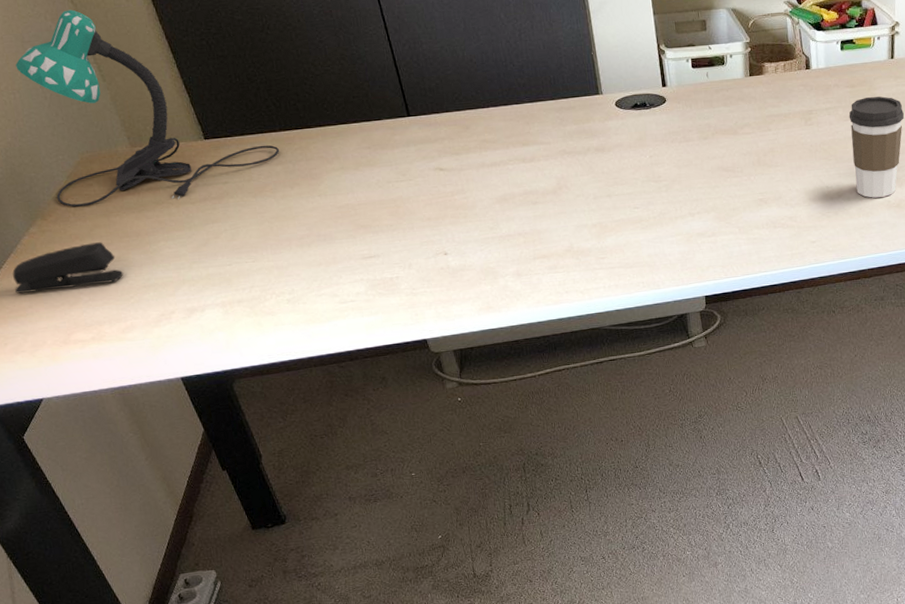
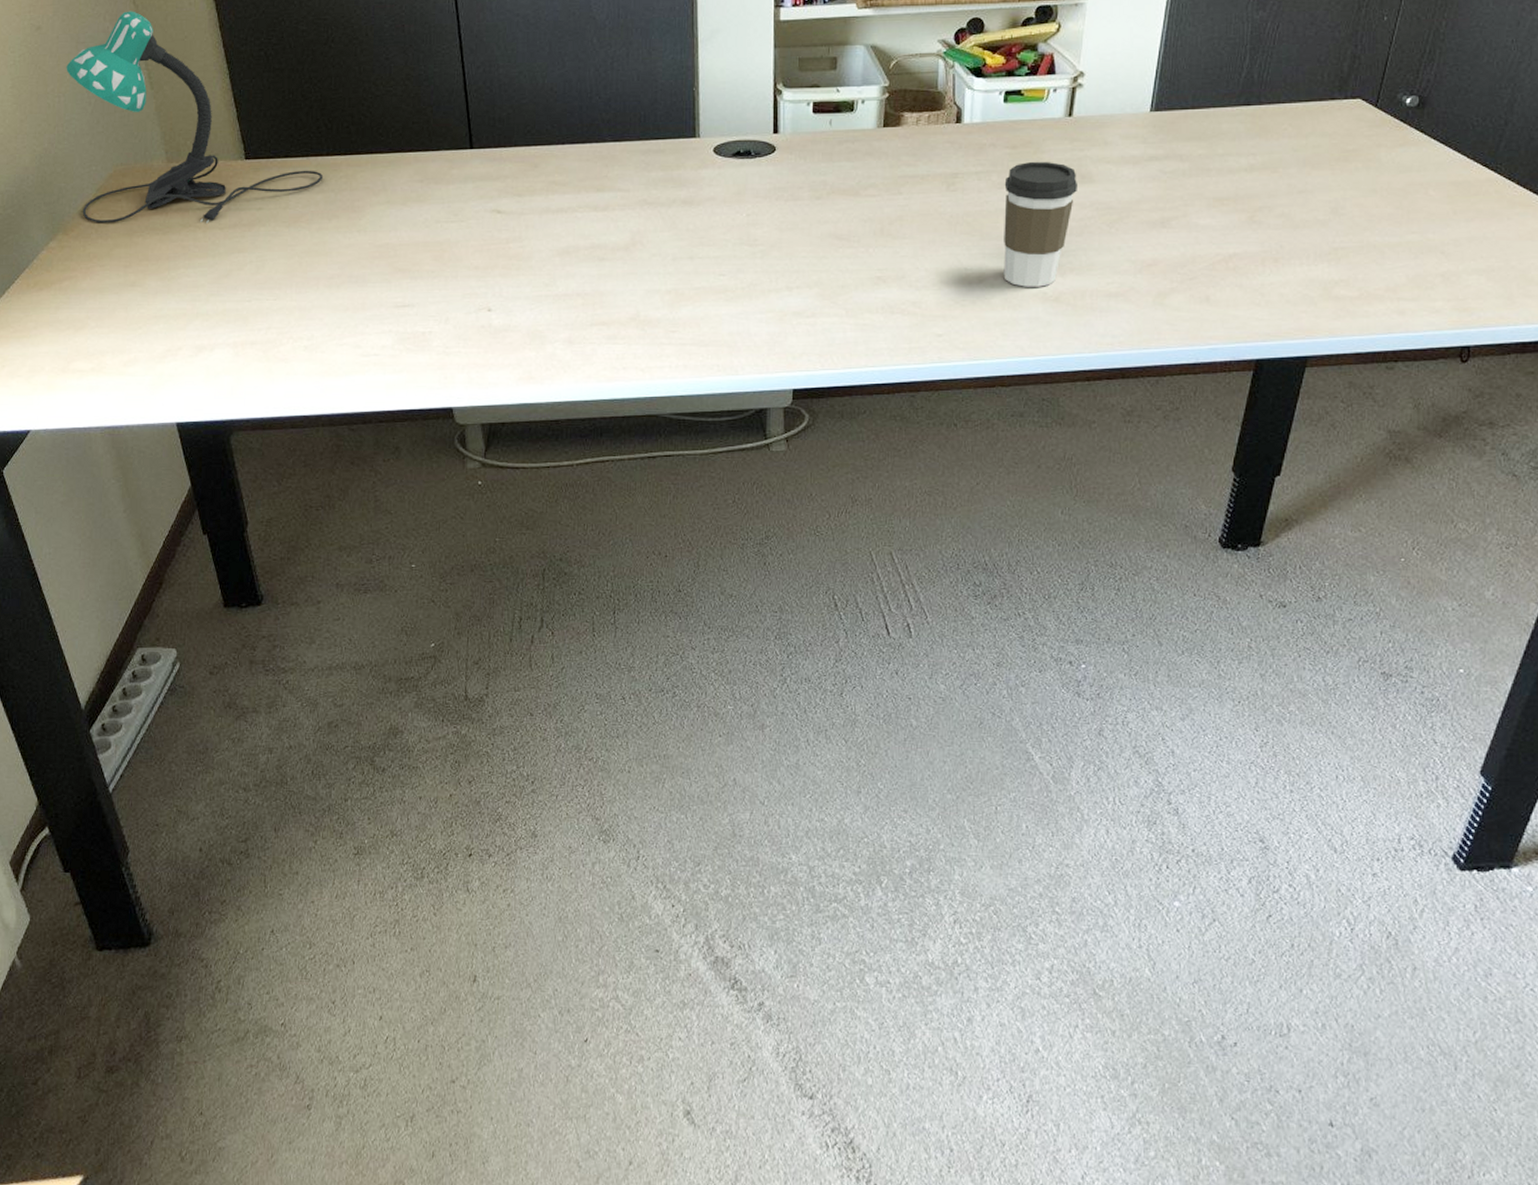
stapler: present [12,242,124,294] -> none [22,264,136,312]

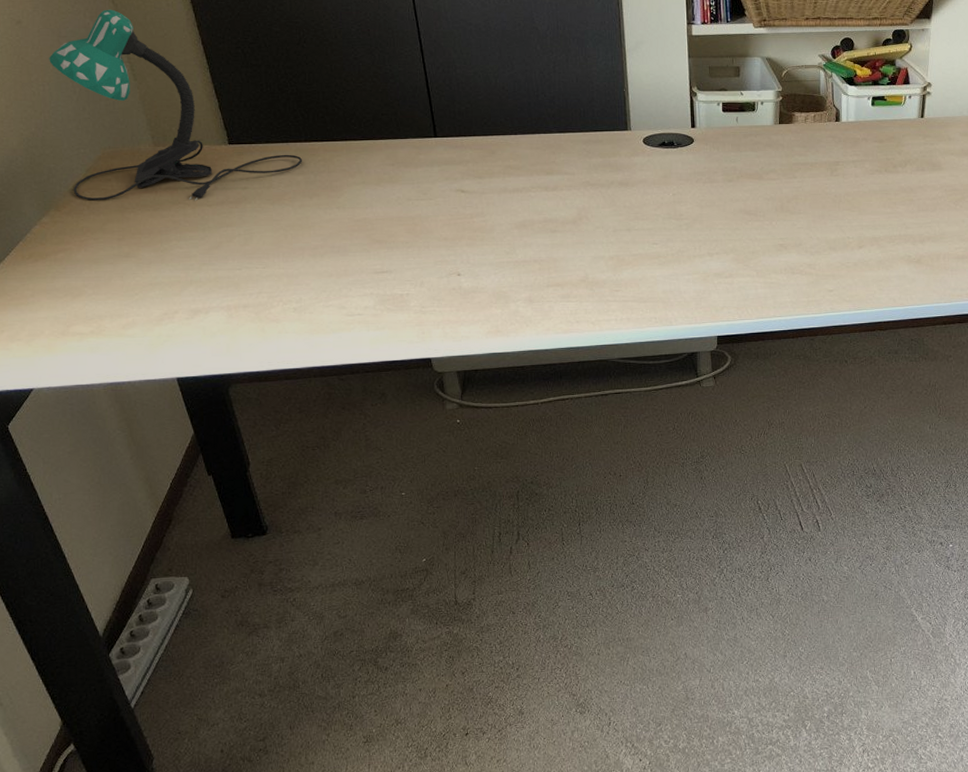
coffee cup: present [1003,161,1077,287] -> none [875,152,930,252]

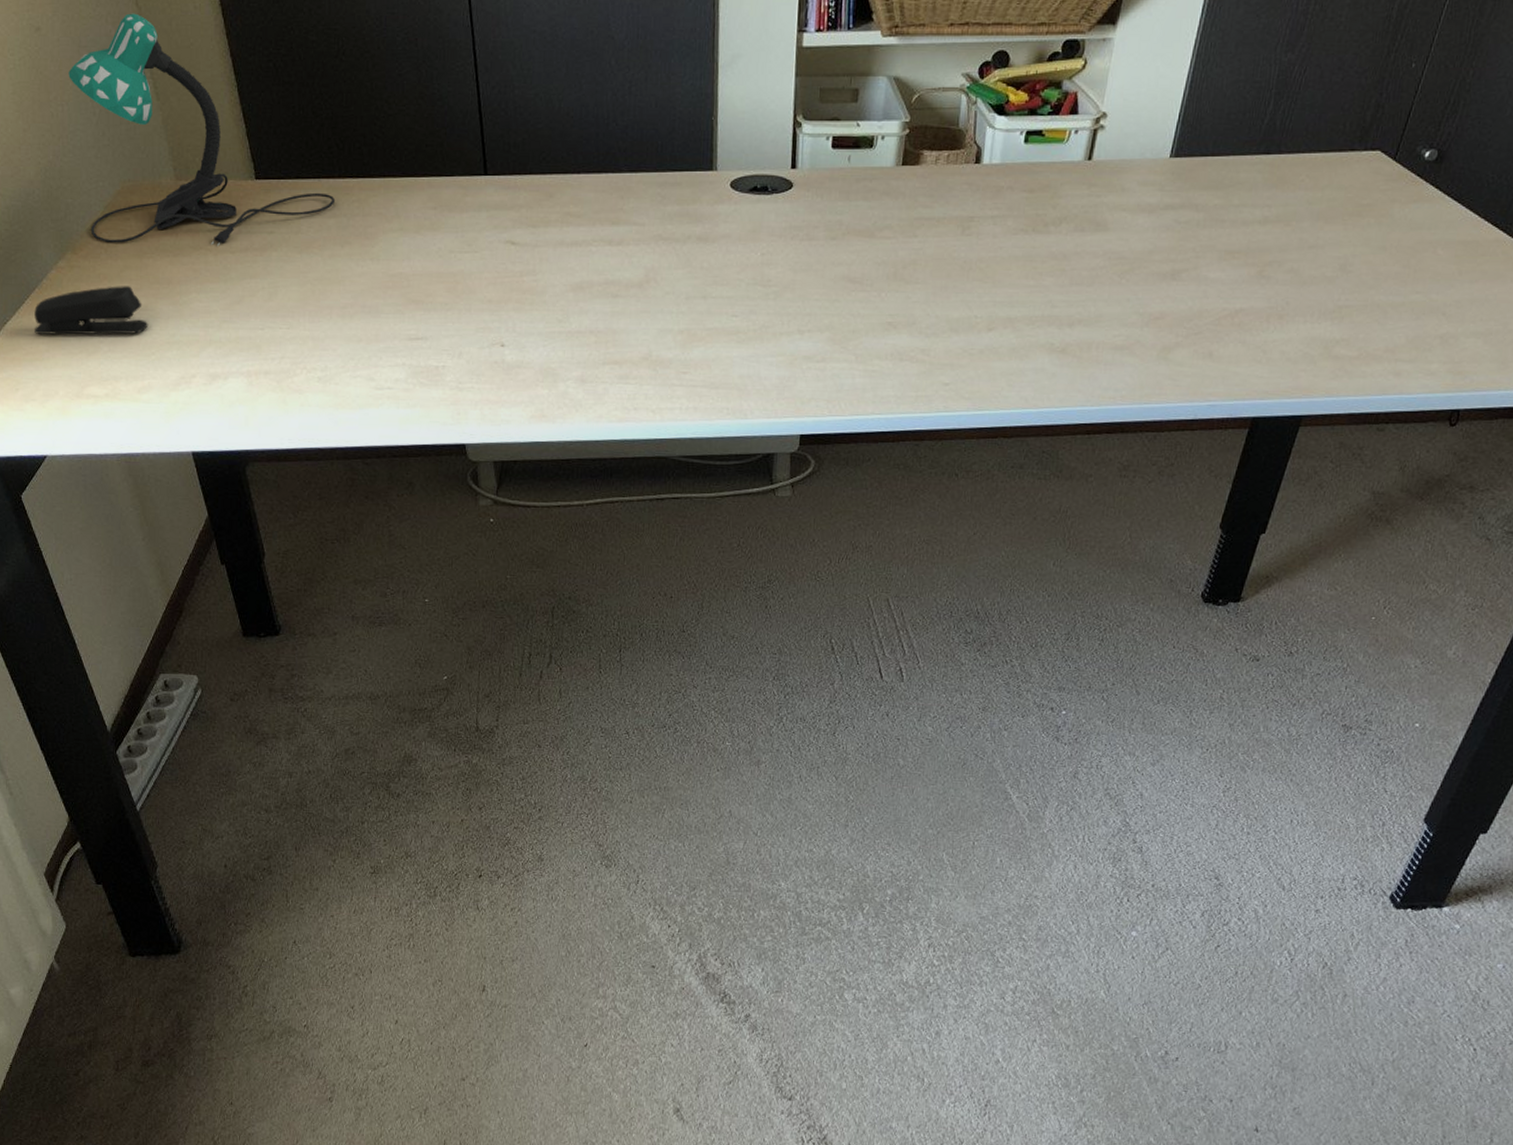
stapler: none [18,237,131,282] -> present [33,286,149,335]

